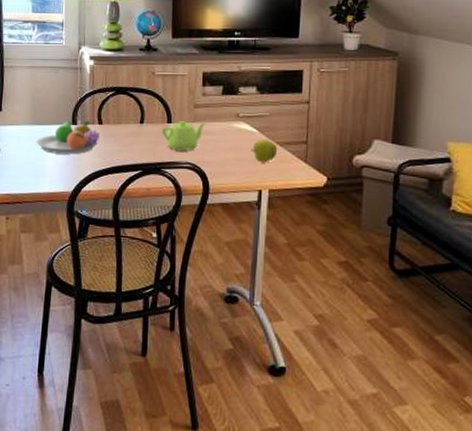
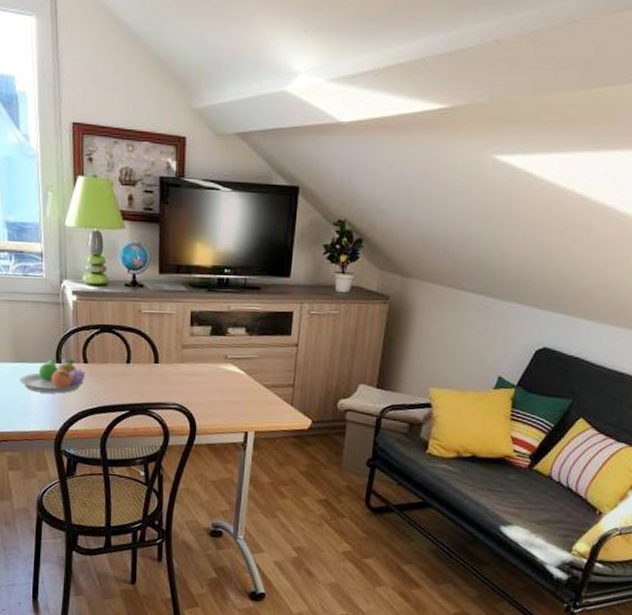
teapot: present [161,121,206,152] -> none [148,361,194,393]
apple: present [251,139,278,163] -> none [238,381,265,405]

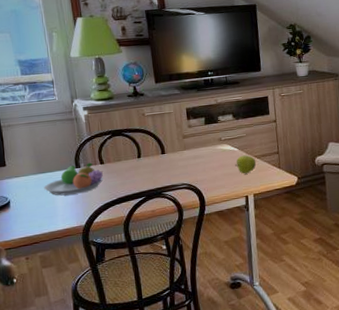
apple: none [238,381,265,405] -> present [235,154,257,174]

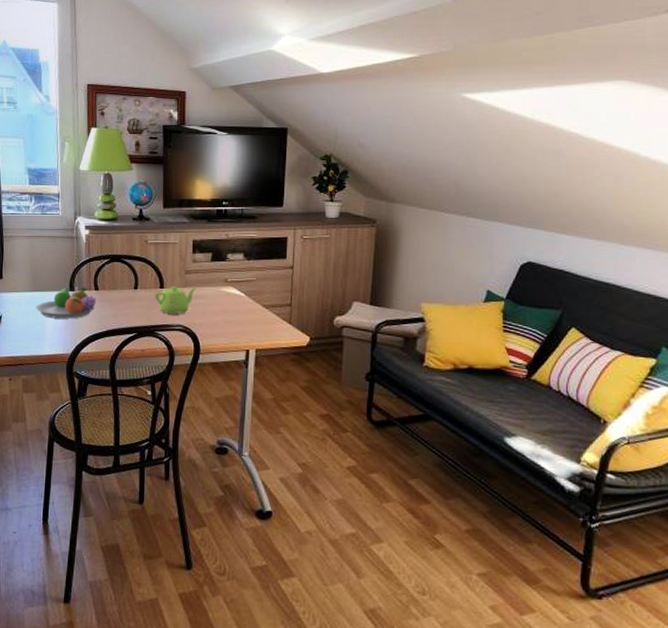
teapot: none [157,149,195,176] -> present [154,286,196,315]
apple: present [235,154,257,174] -> none [239,302,264,325]

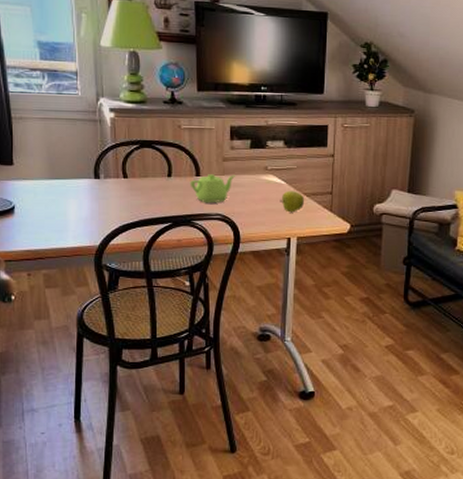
fruit bowl: present [36,287,97,319] -> none [55,174,126,209]
apple: none [239,302,264,325] -> present [280,190,305,213]

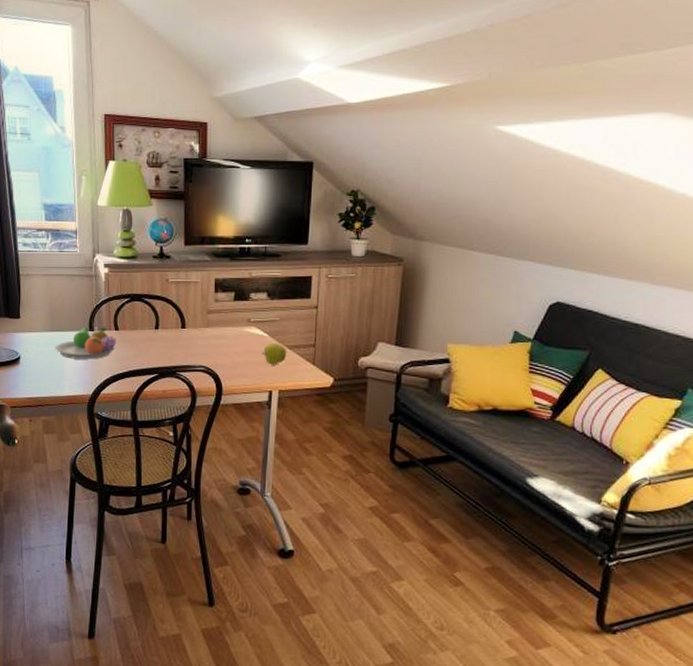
fruit bowl: none [55,174,126,209] -> present [55,327,117,360]
teapot: present [189,174,235,204] -> none [175,326,219,355]

